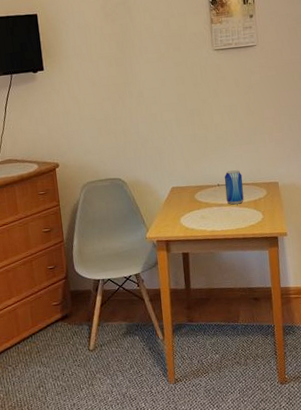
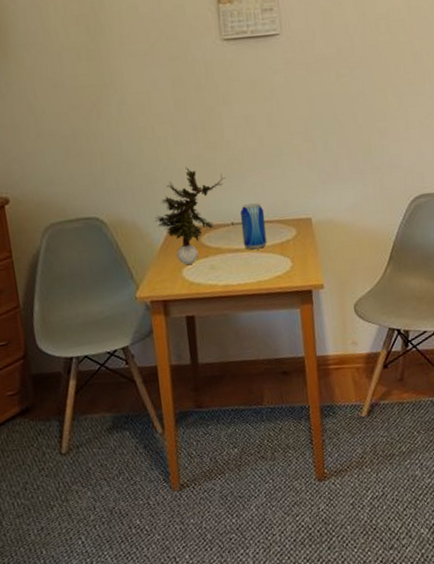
potted plant: none [161,142,214,215] -> present [154,166,225,265]

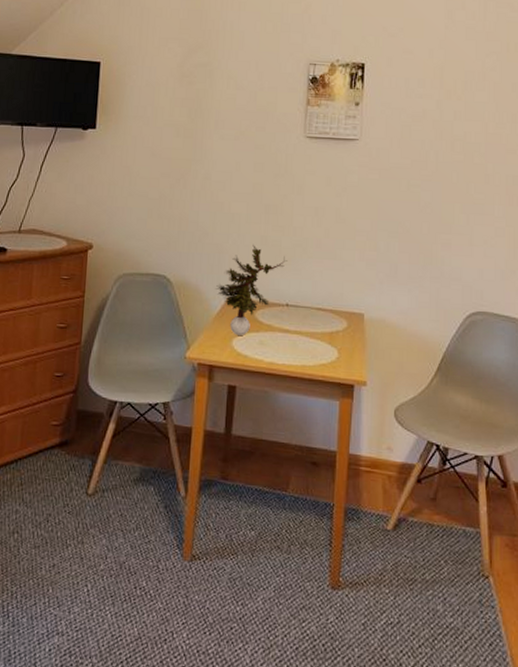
beer can: present [240,203,267,250] -> none [294,289,319,334]

